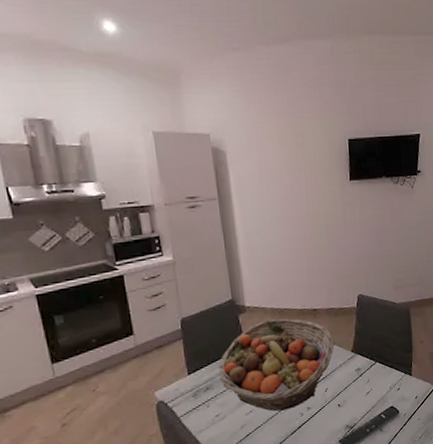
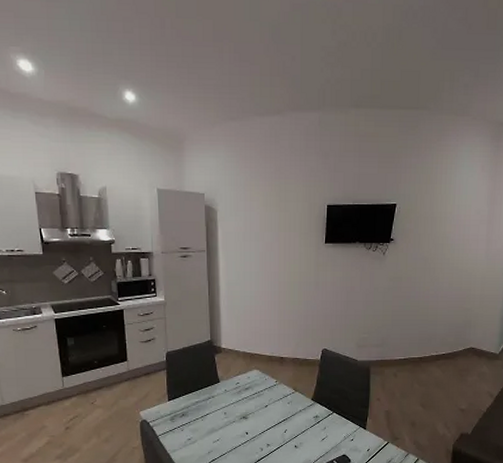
fruit basket: present [219,319,334,412] -> none [194,362,296,444]

